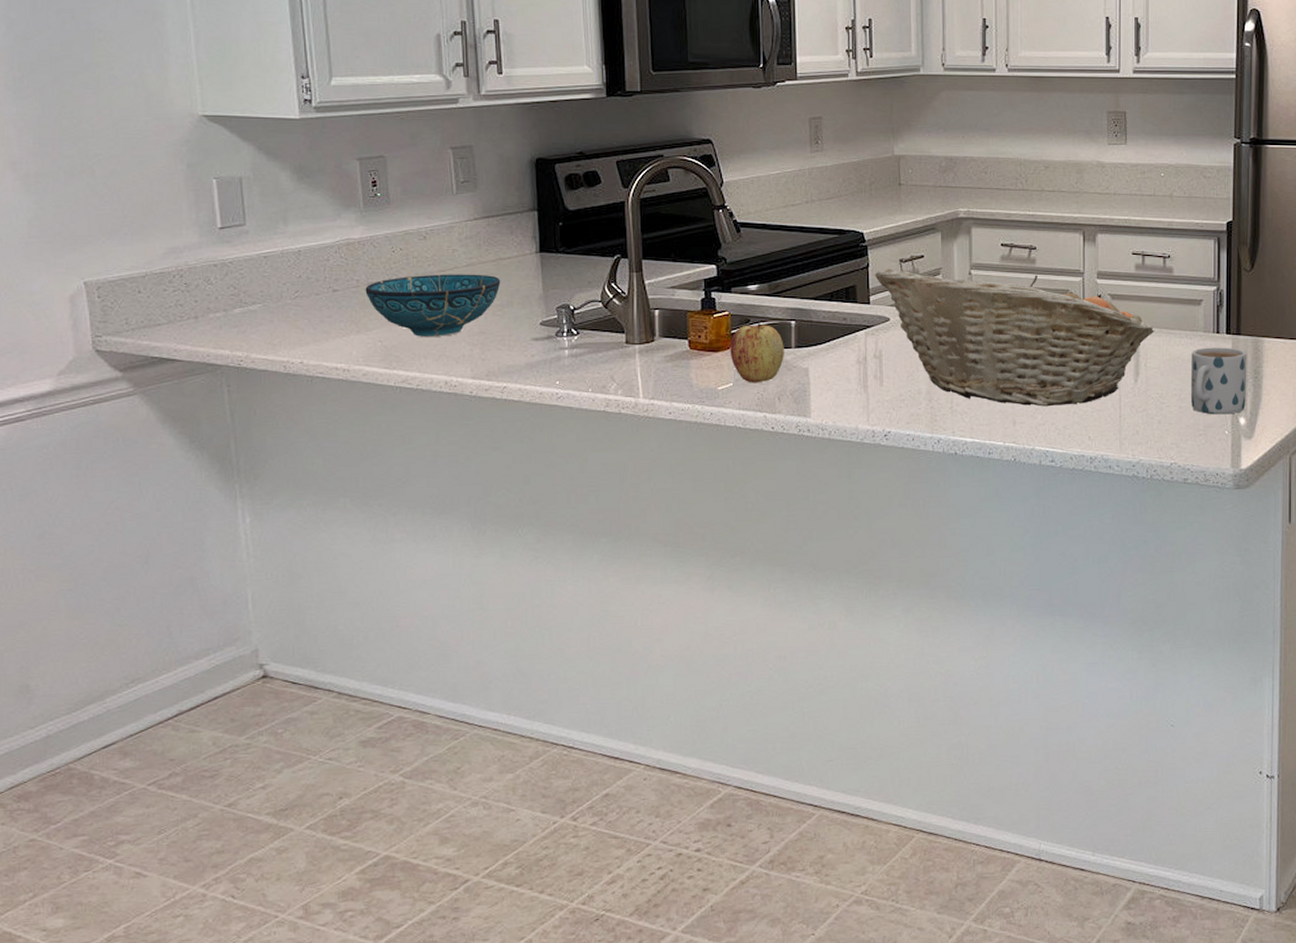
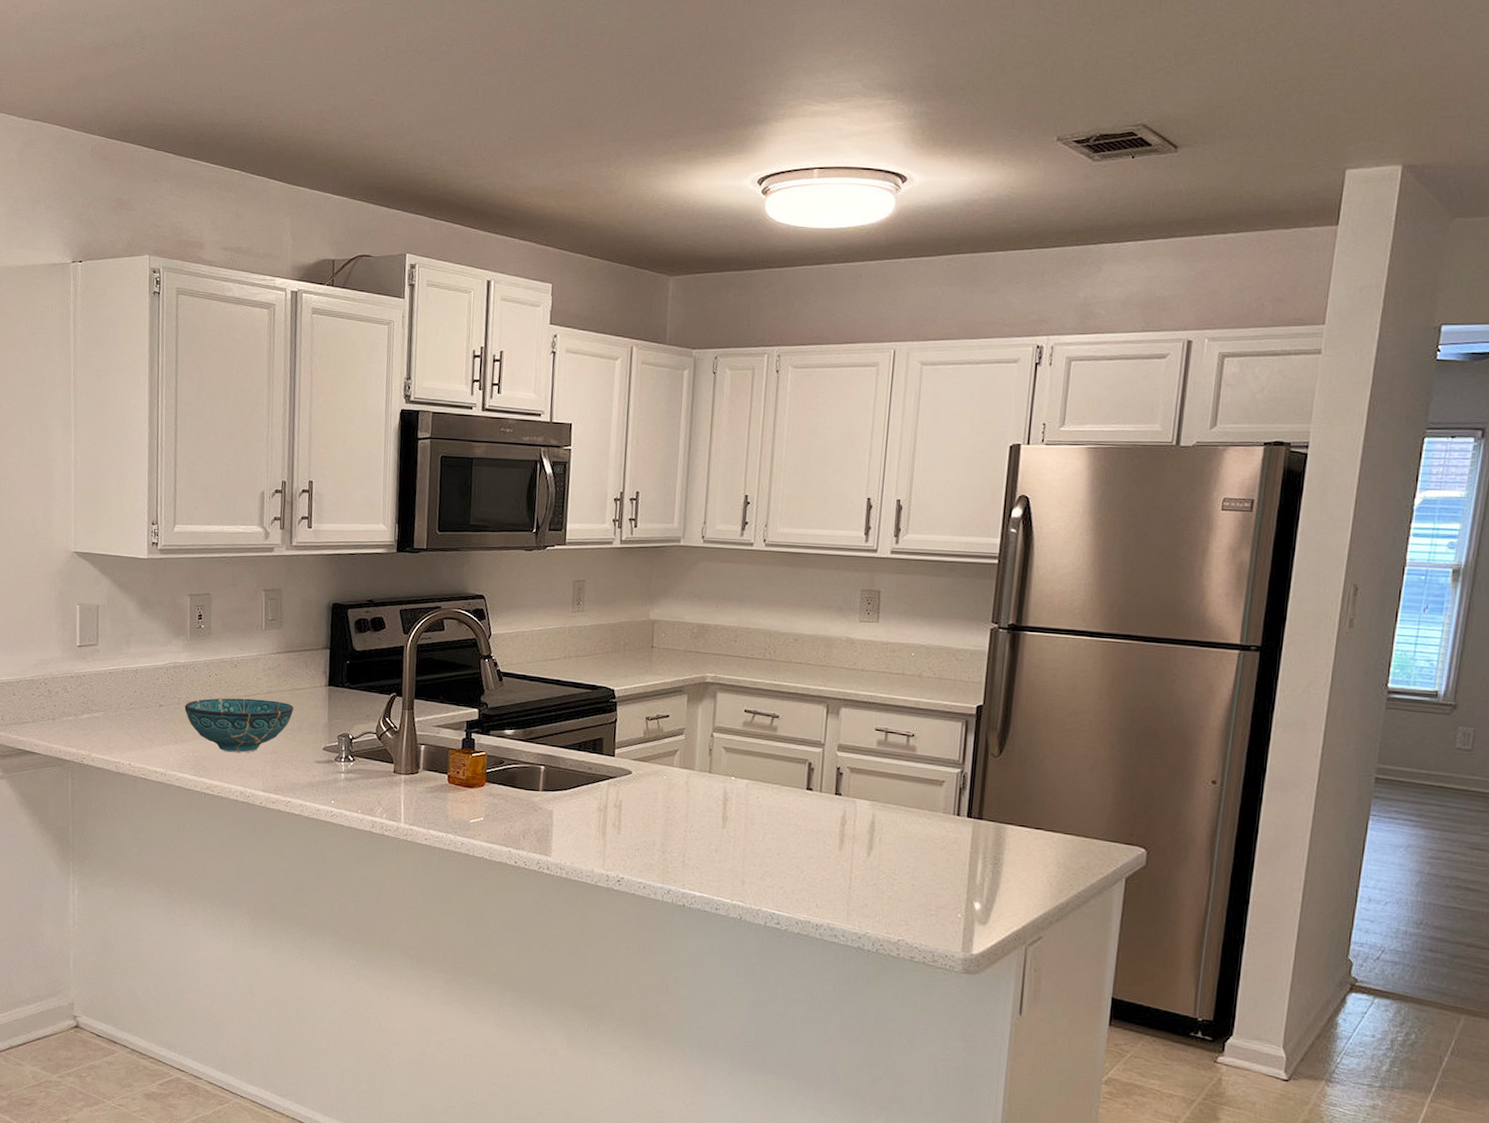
apple: present [730,323,784,383] -> none [483,765,533,820]
fruit basket: present [875,268,1155,407] -> none [621,725,893,872]
mug: present [1191,347,1247,415] -> none [924,828,988,898]

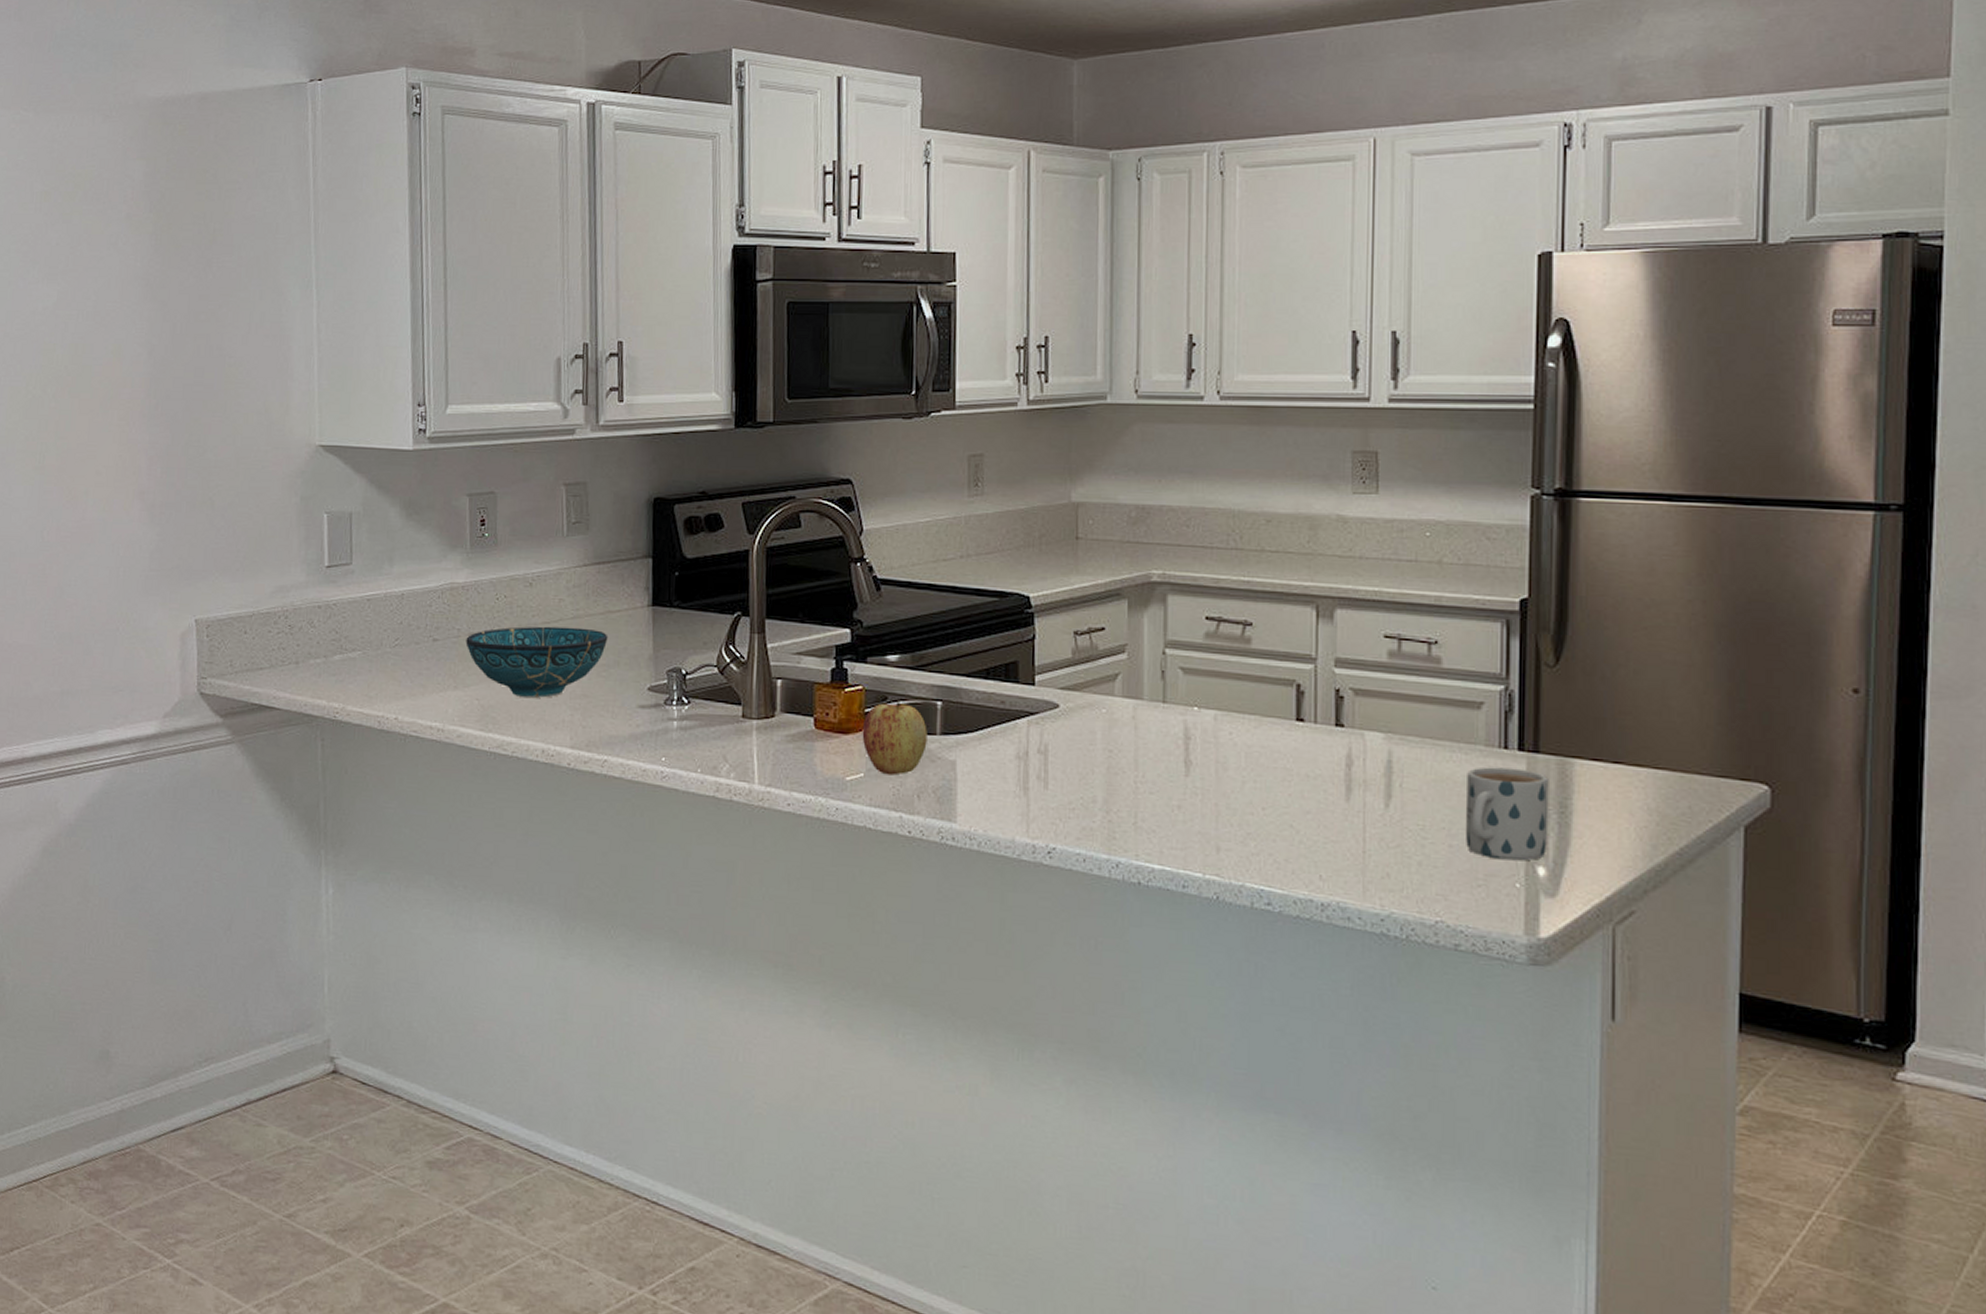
apple: none [483,765,533,820] -> present [862,702,927,776]
mug: none [924,828,988,898] -> present [1466,766,1549,861]

